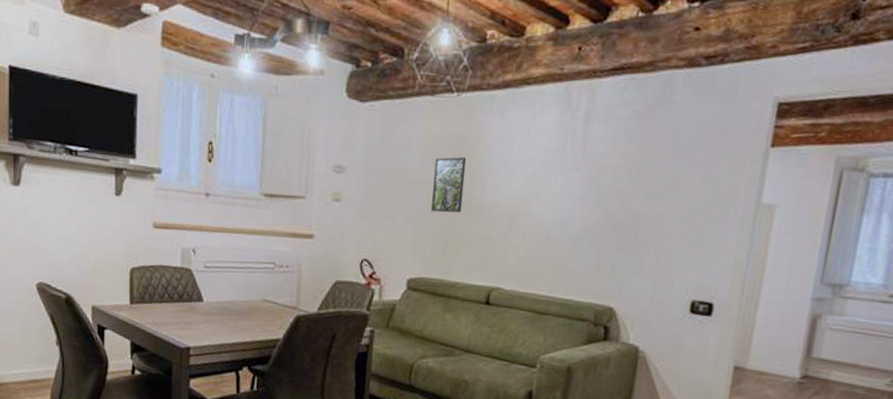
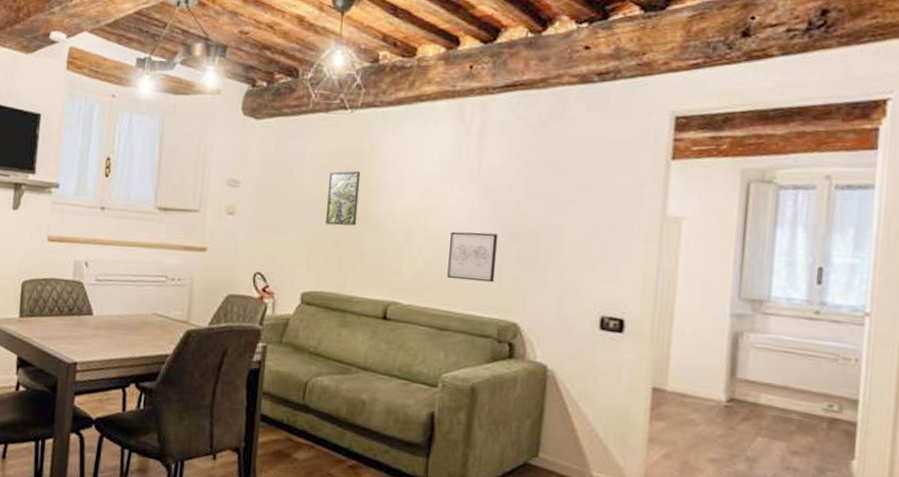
wall art: none [548,218,600,269] -> present [447,231,499,283]

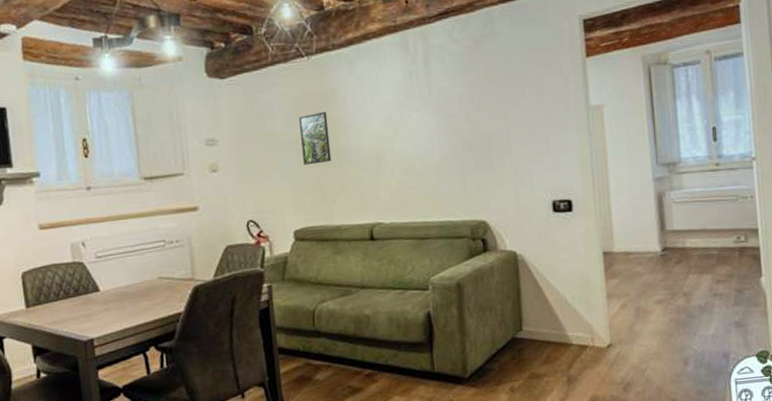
wall art: present [447,231,499,283] -> none [416,146,460,193]

